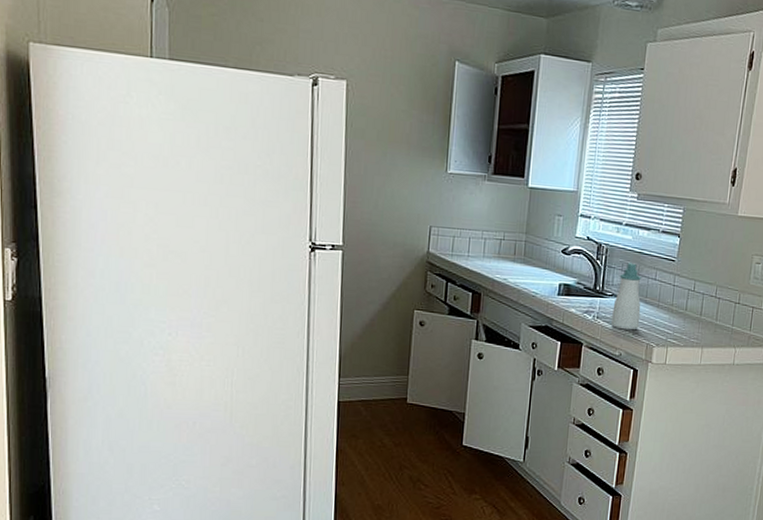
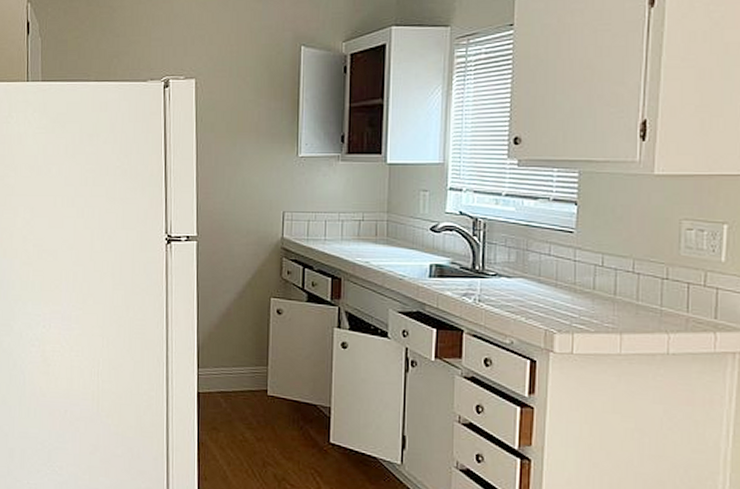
soap bottle: present [611,263,641,330] -> none [497,237,534,315]

